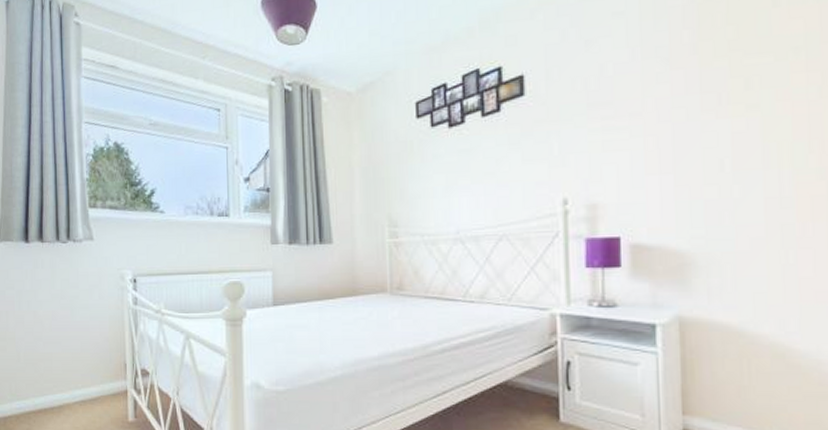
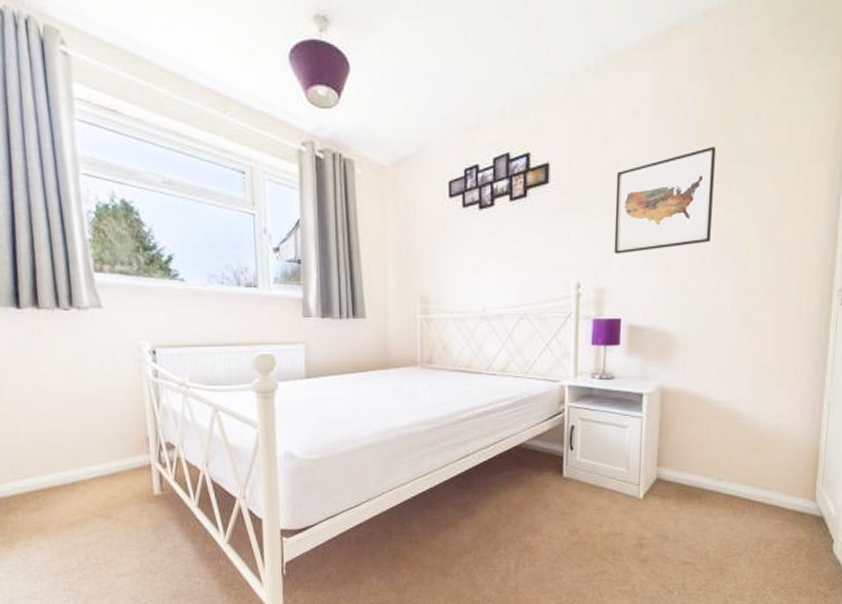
wall art: none [603,40,729,165] -> present [614,147,717,254]

